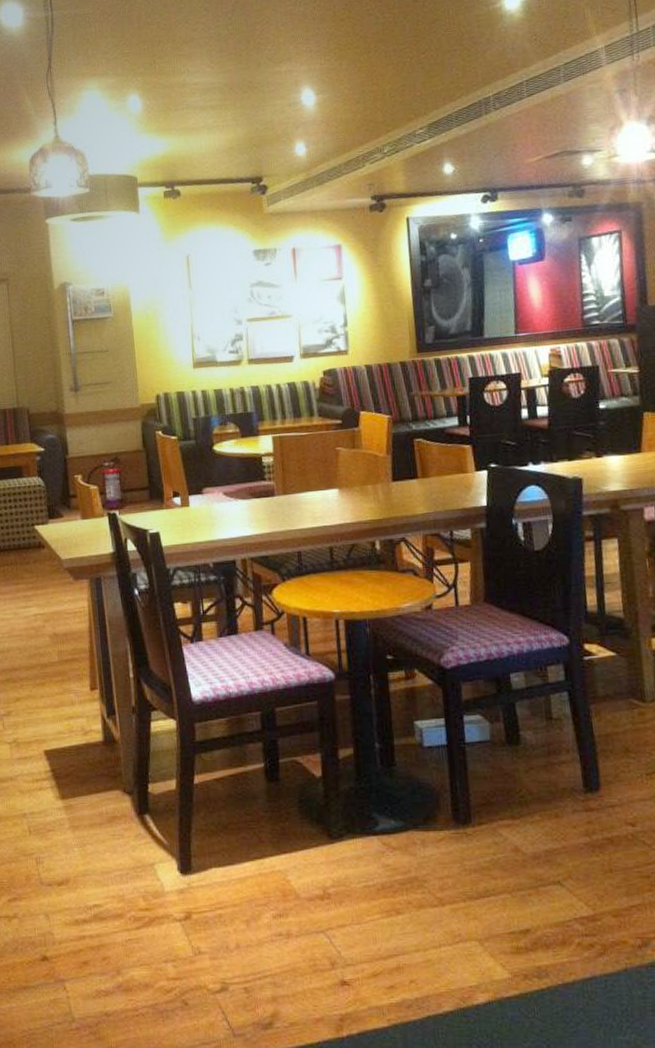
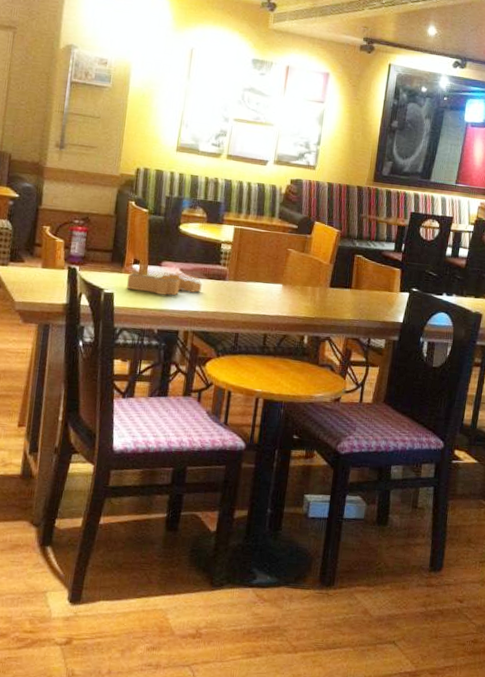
house frame: none [170,496,251,525] -> present [127,264,202,296]

